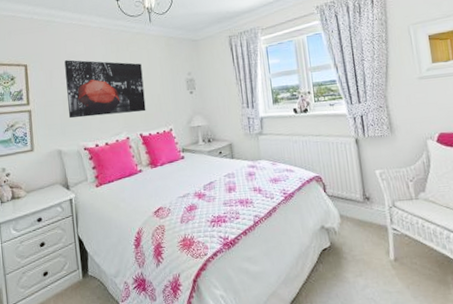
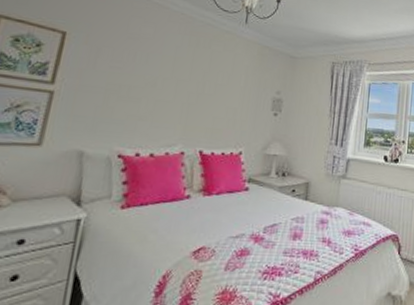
wall art: present [64,60,146,119] -> none [107,40,223,125]

